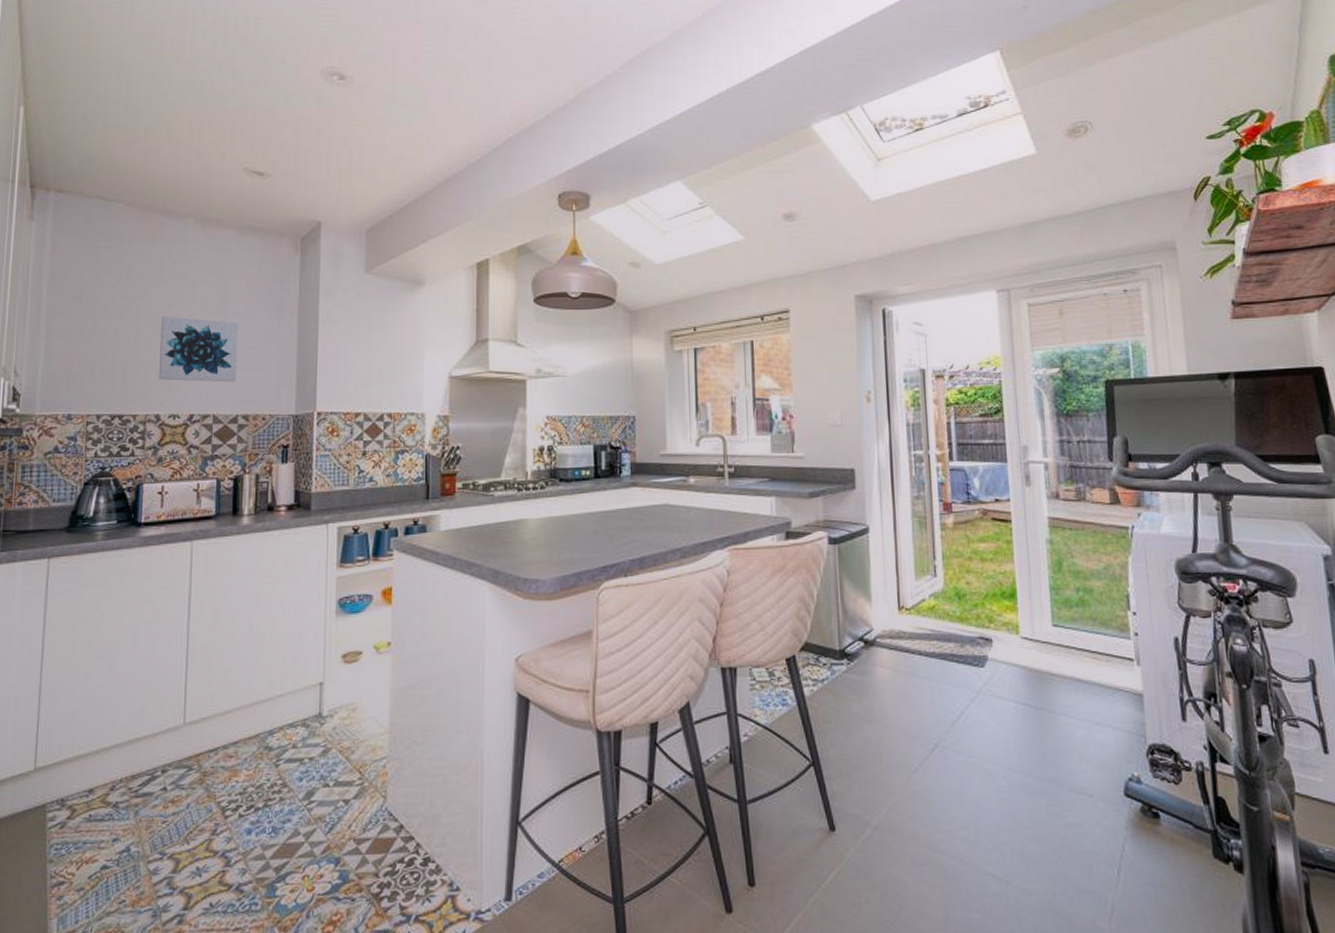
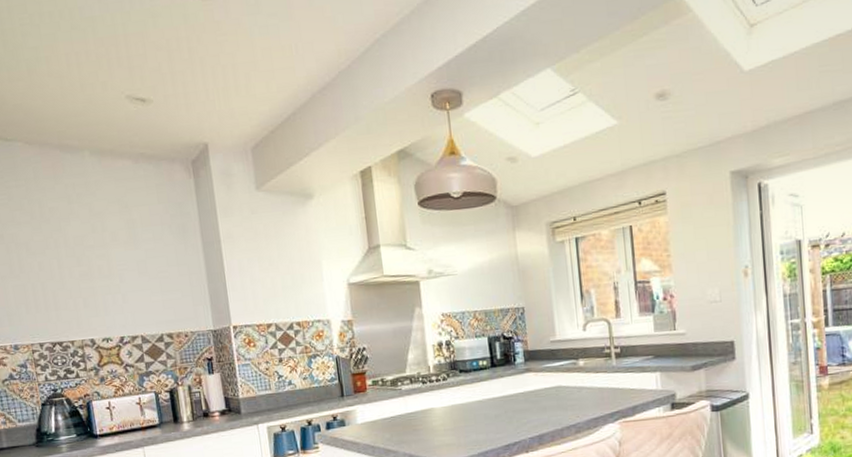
wall art: present [159,316,238,382] -> none [78,247,156,308]

